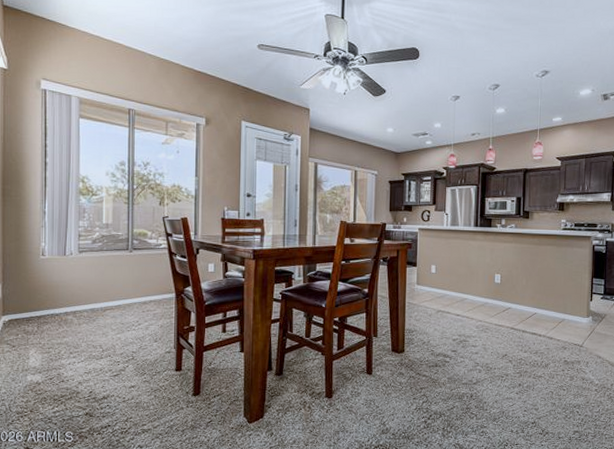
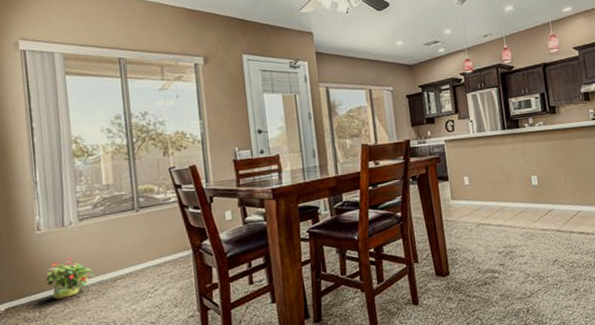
potted plant: none [45,283,87,319] -> present [45,257,94,299]

